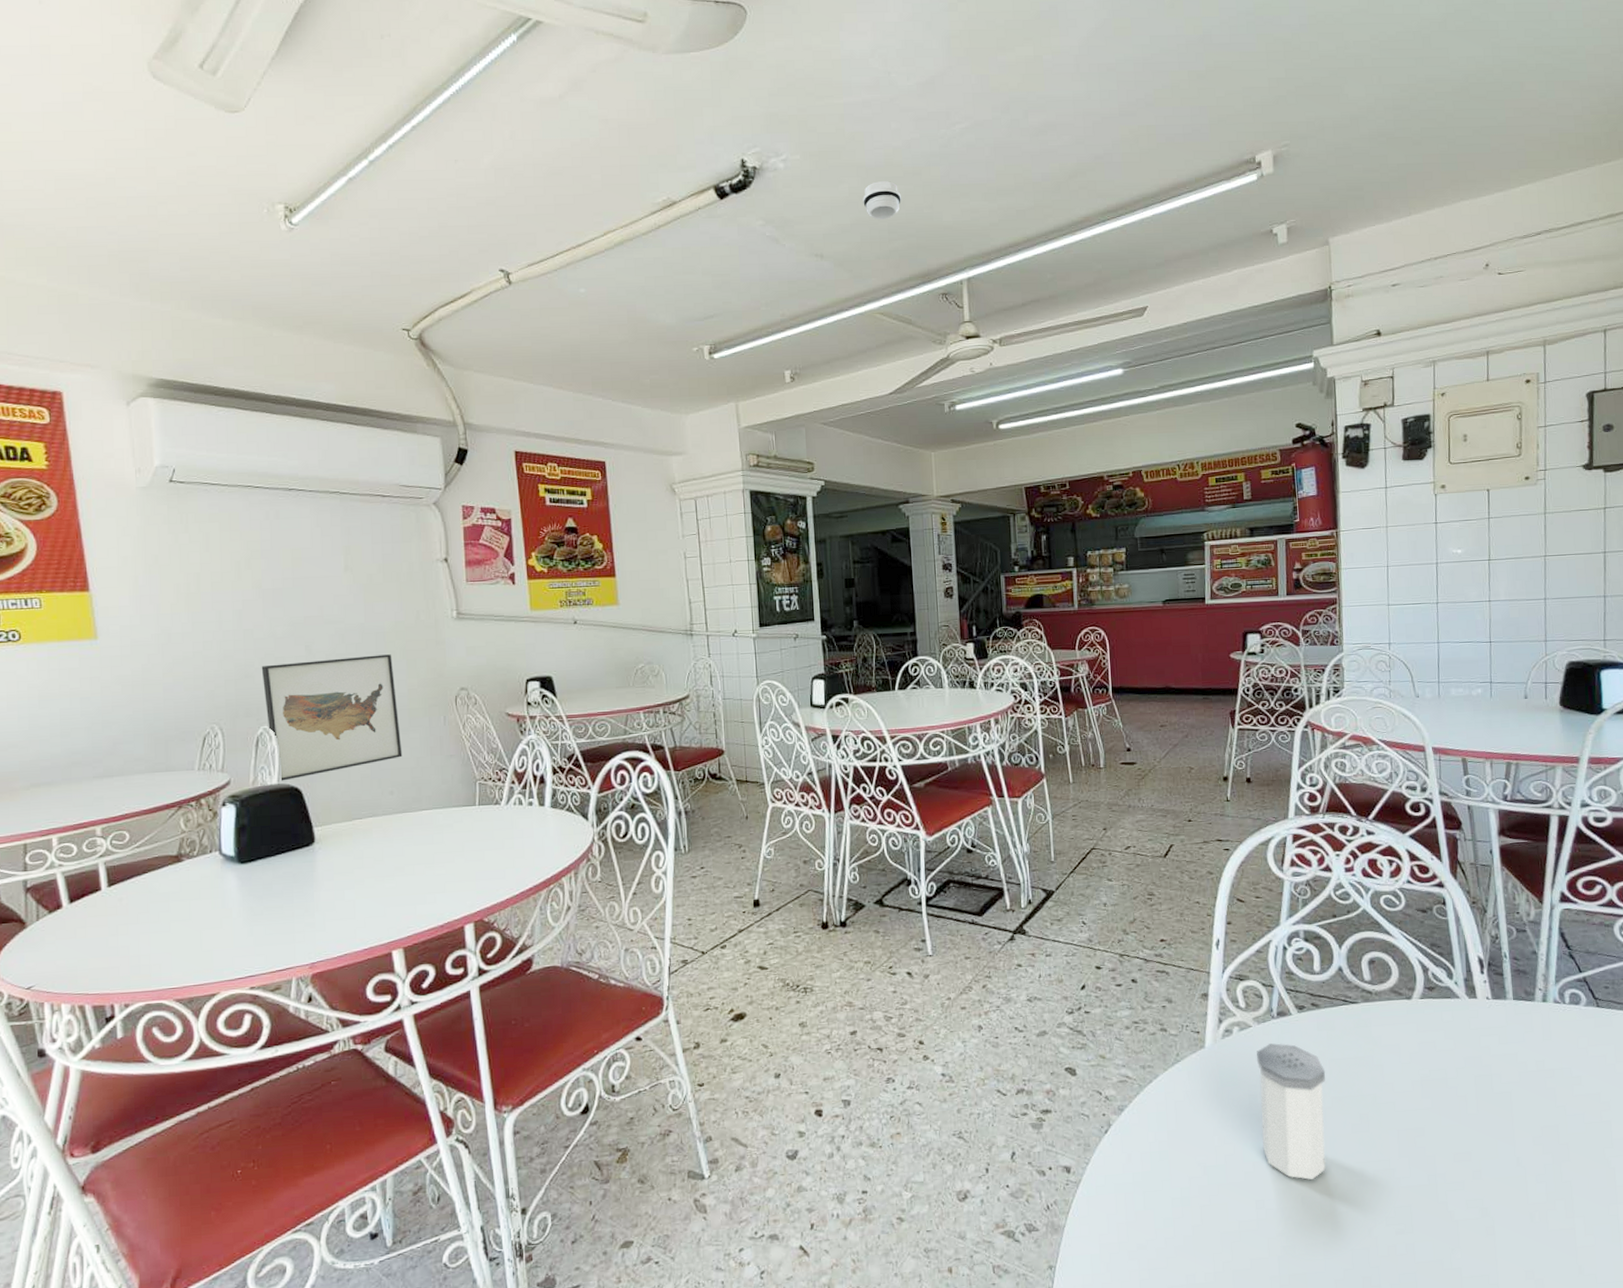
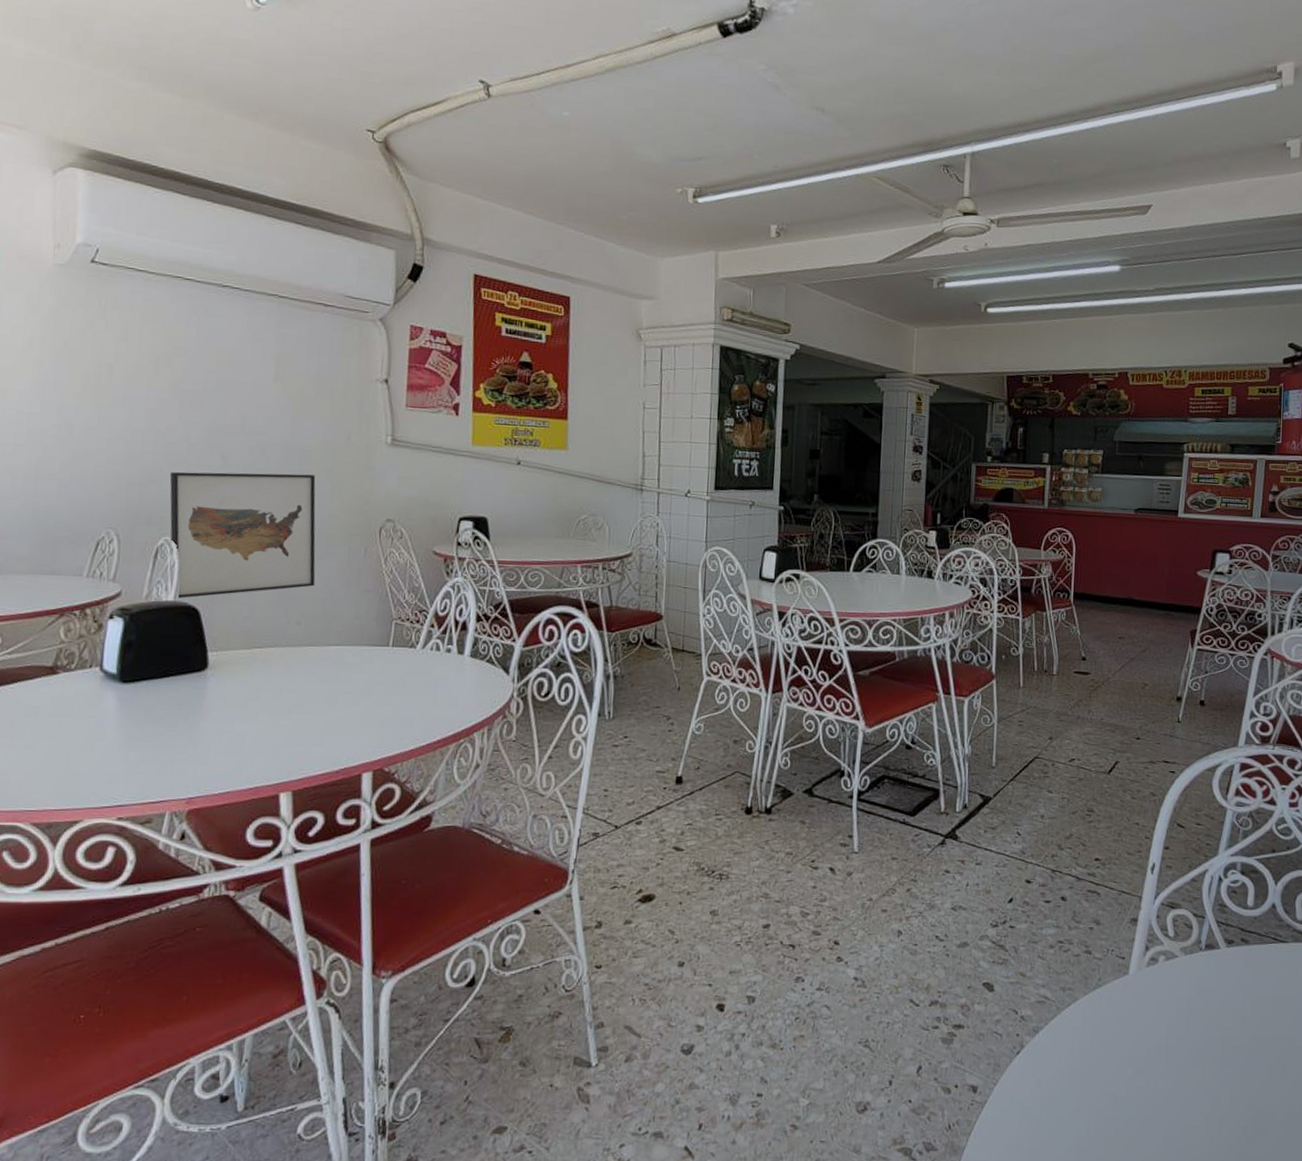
smoke detector: present [863,181,901,219] -> none [872,40,912,81]
salt shaker: present [1256,1043,1326,1180] -> none [1176,976,1248,1120]

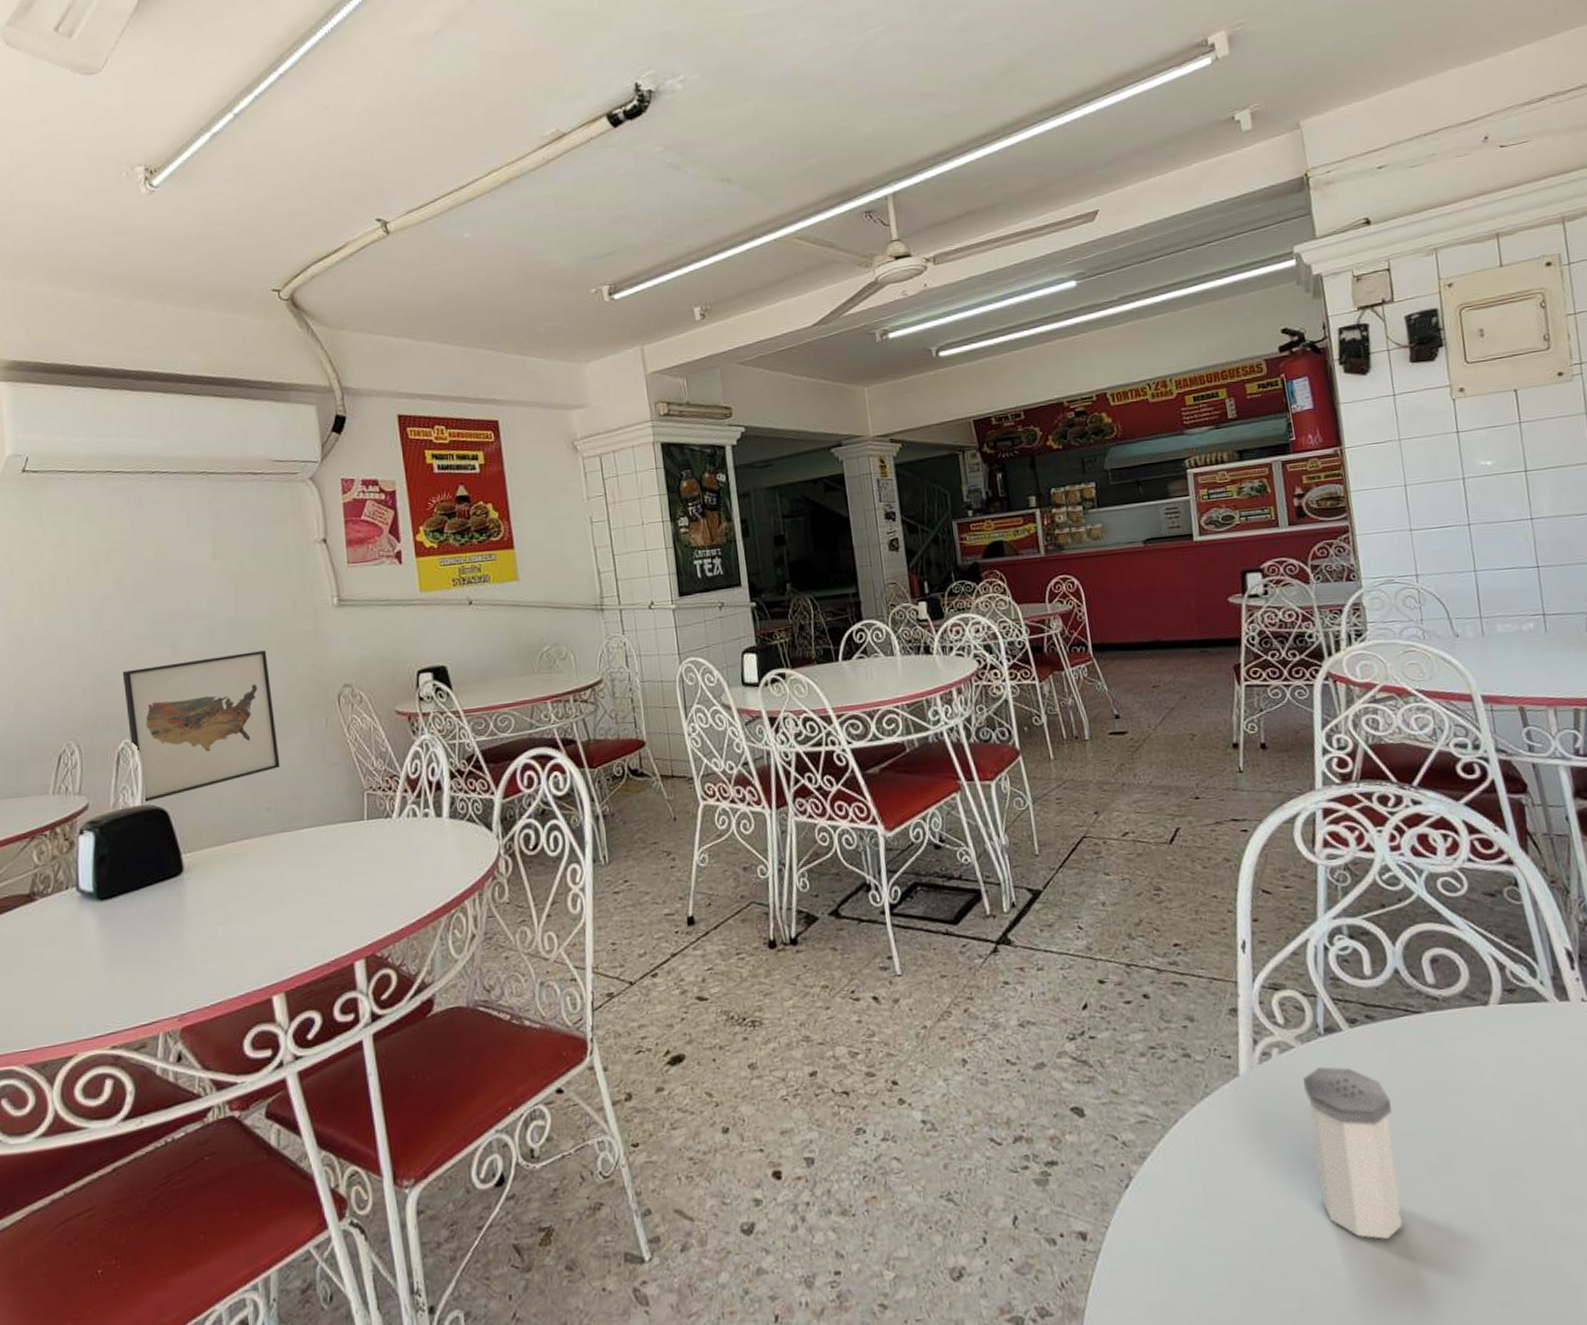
salt shaker: none [1176,976,1248,1120] -> present [1303,1067,1403,1239]

